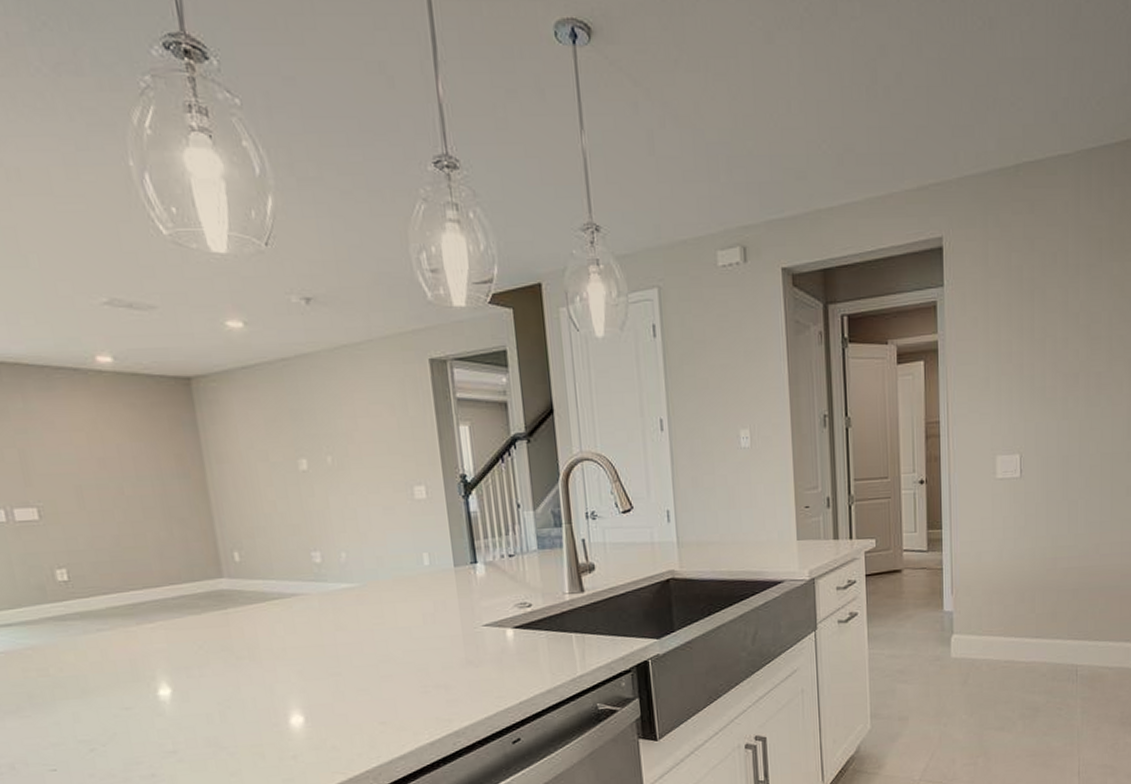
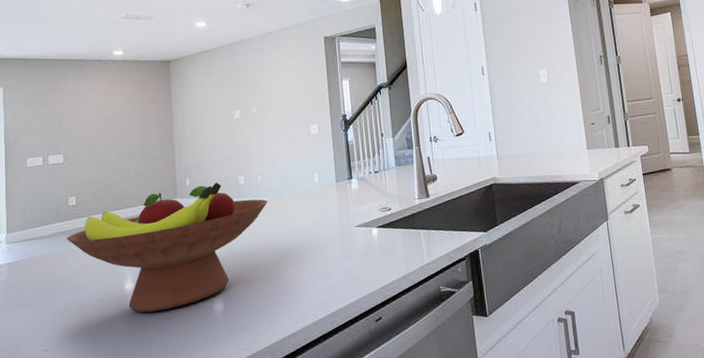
fruit bowl: none [61,559,358,726] -> present [66,182,268,313]

